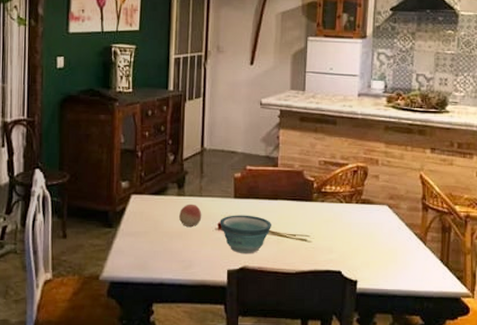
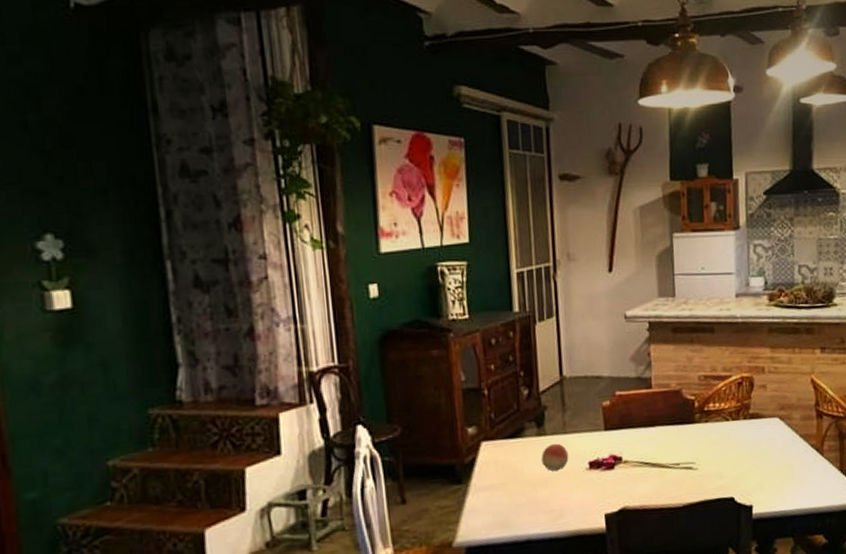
bowl: present [220,215,271,254] -> none [590,447,651,494]

